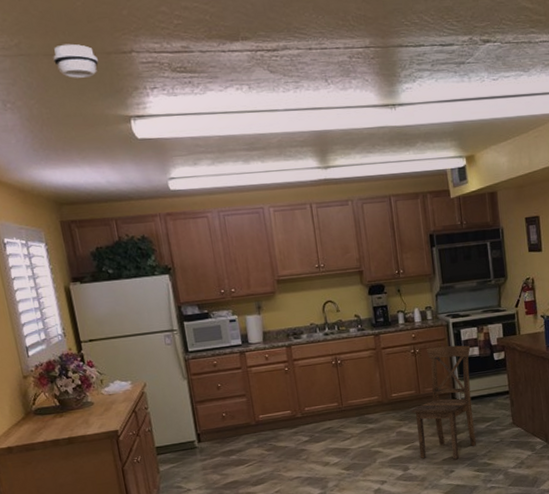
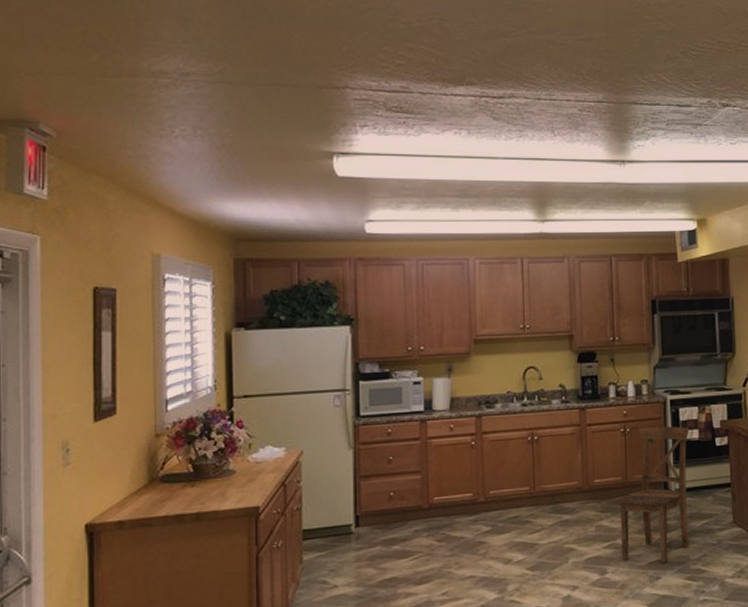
smoke detector: present [53,43,98,78] -> none [258,74,307,110]

